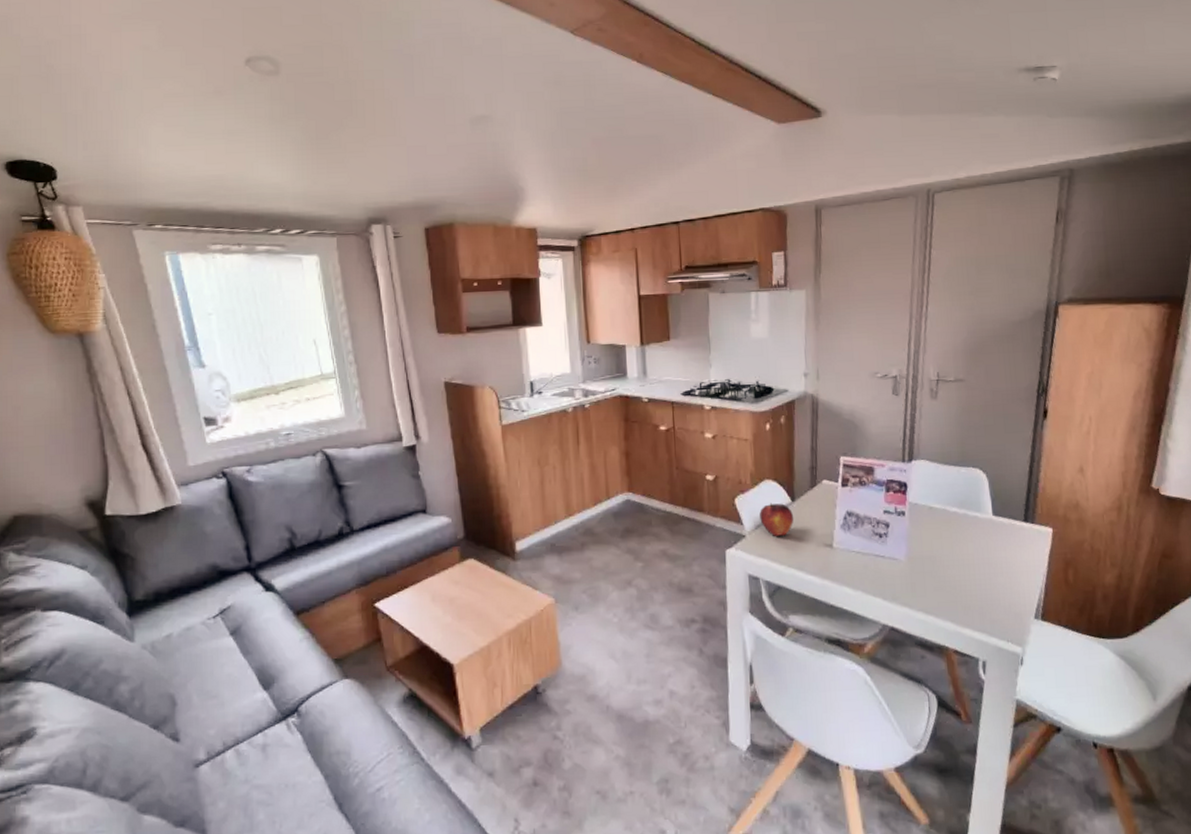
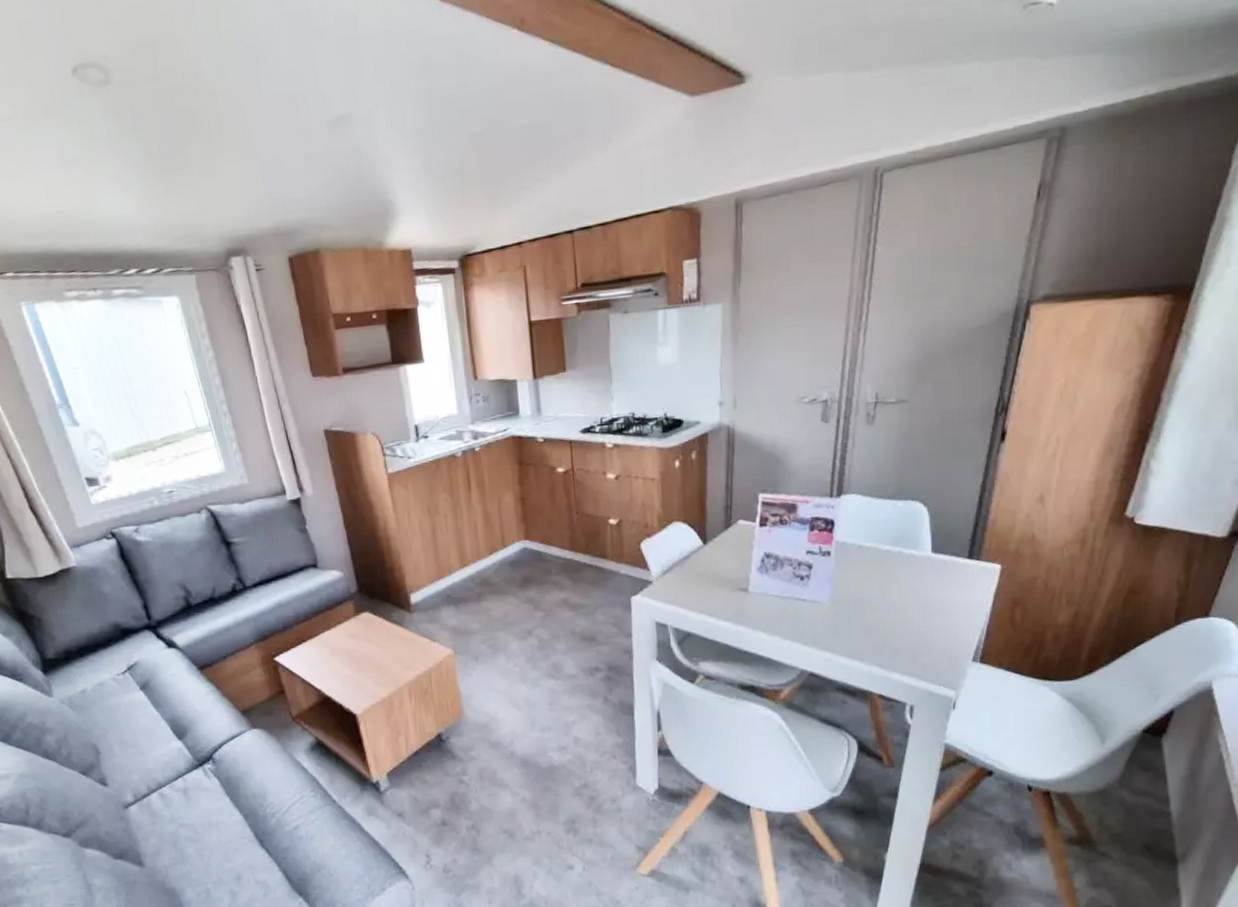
fruit: present [760,503,793,536] -> none [668,546,705,582]

